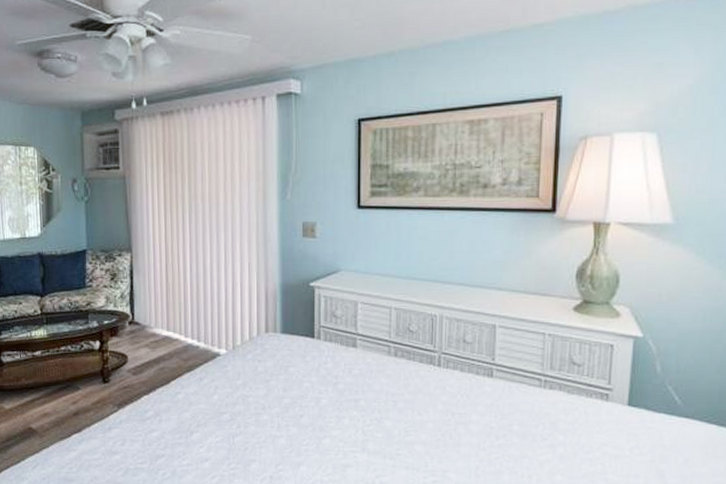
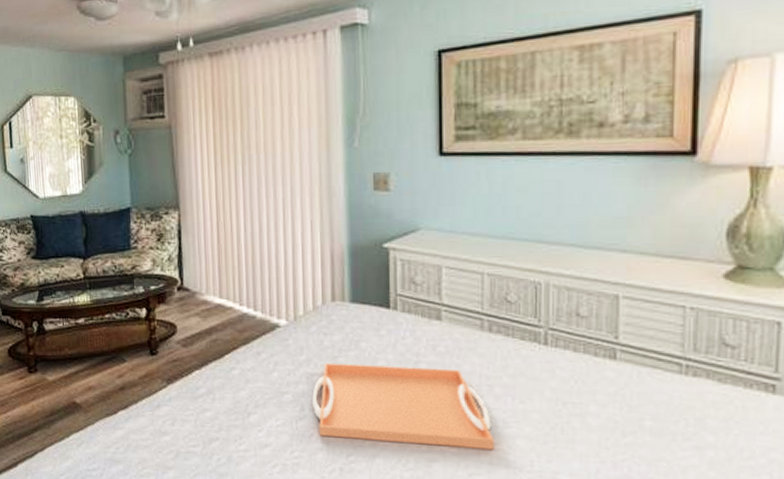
serving tray: none [247,385,398,454] -> present [312,362,495,450]

